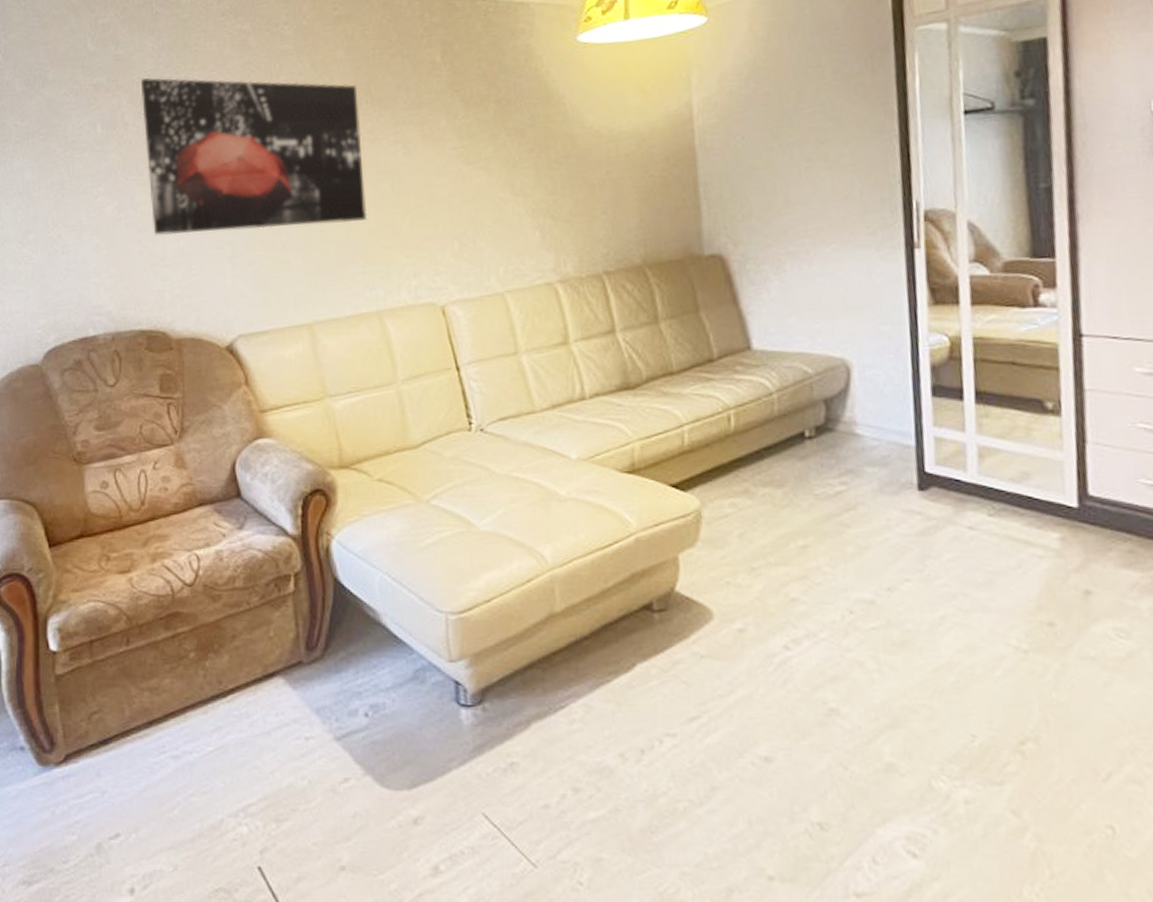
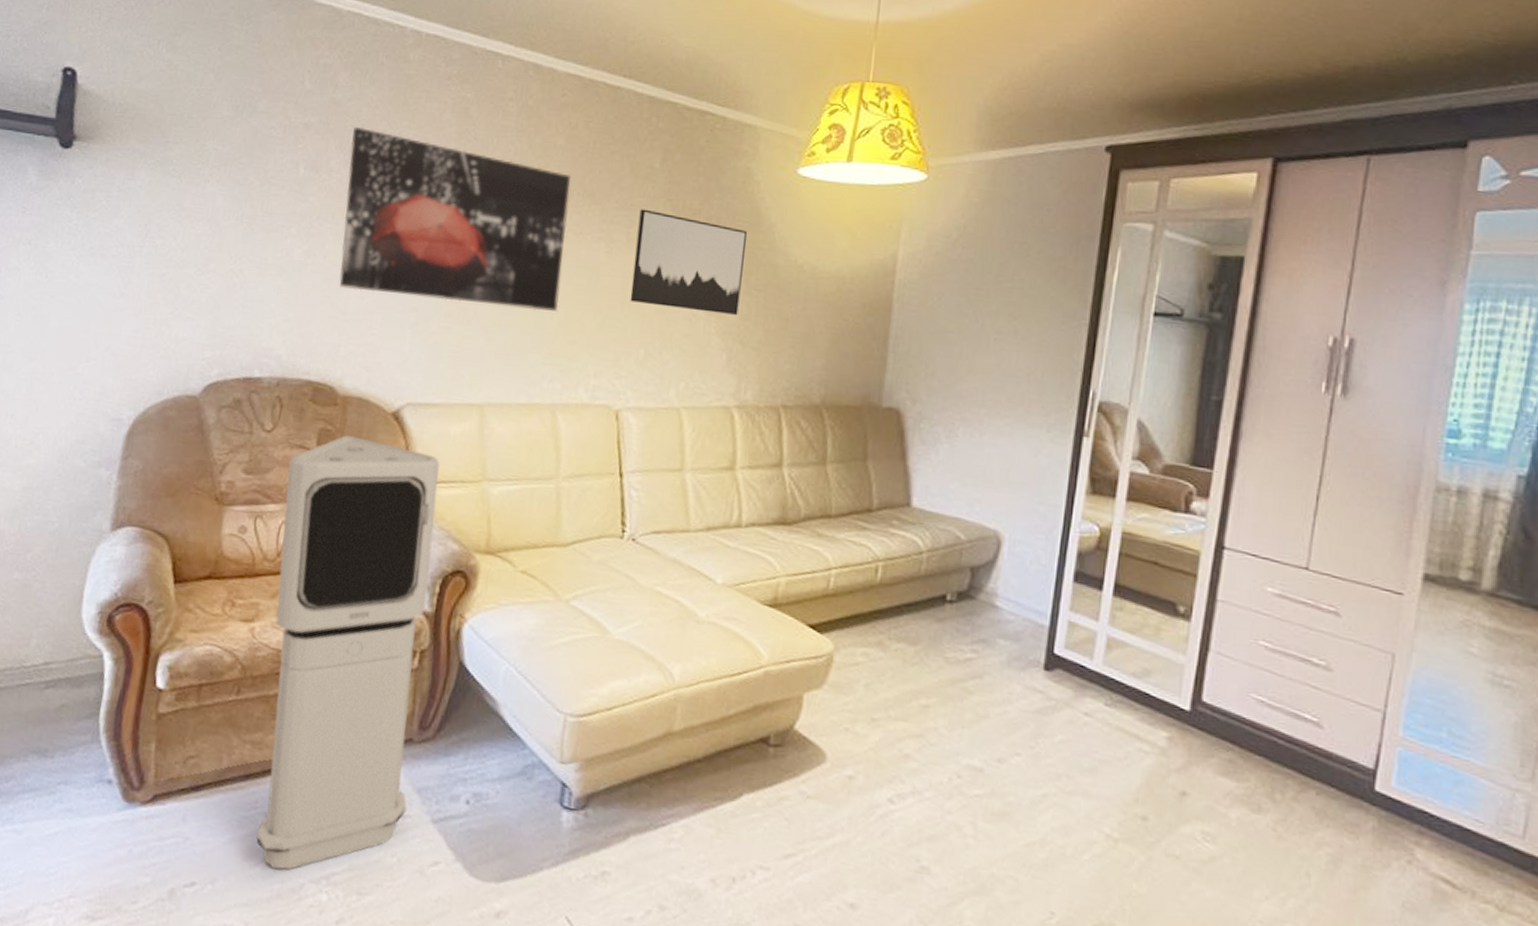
air purifier: none [136,376,309,810] -> present [256,435,440,870]
wall art: none [429,104,544,198] -> present [629,208,748,315]

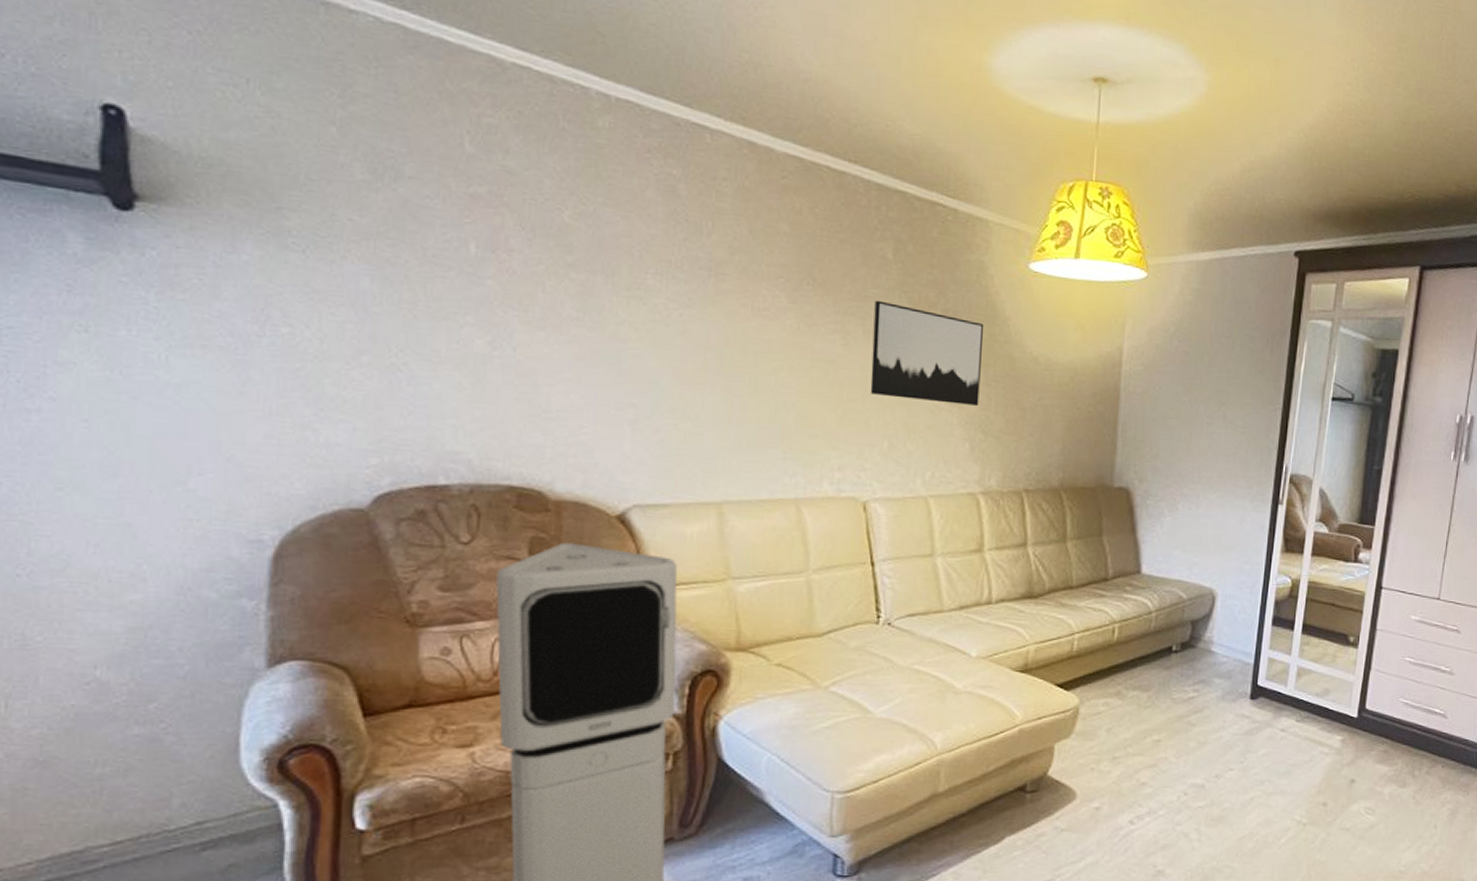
wall art: present [339,126,571,311] -> none [533,200,799,405]

